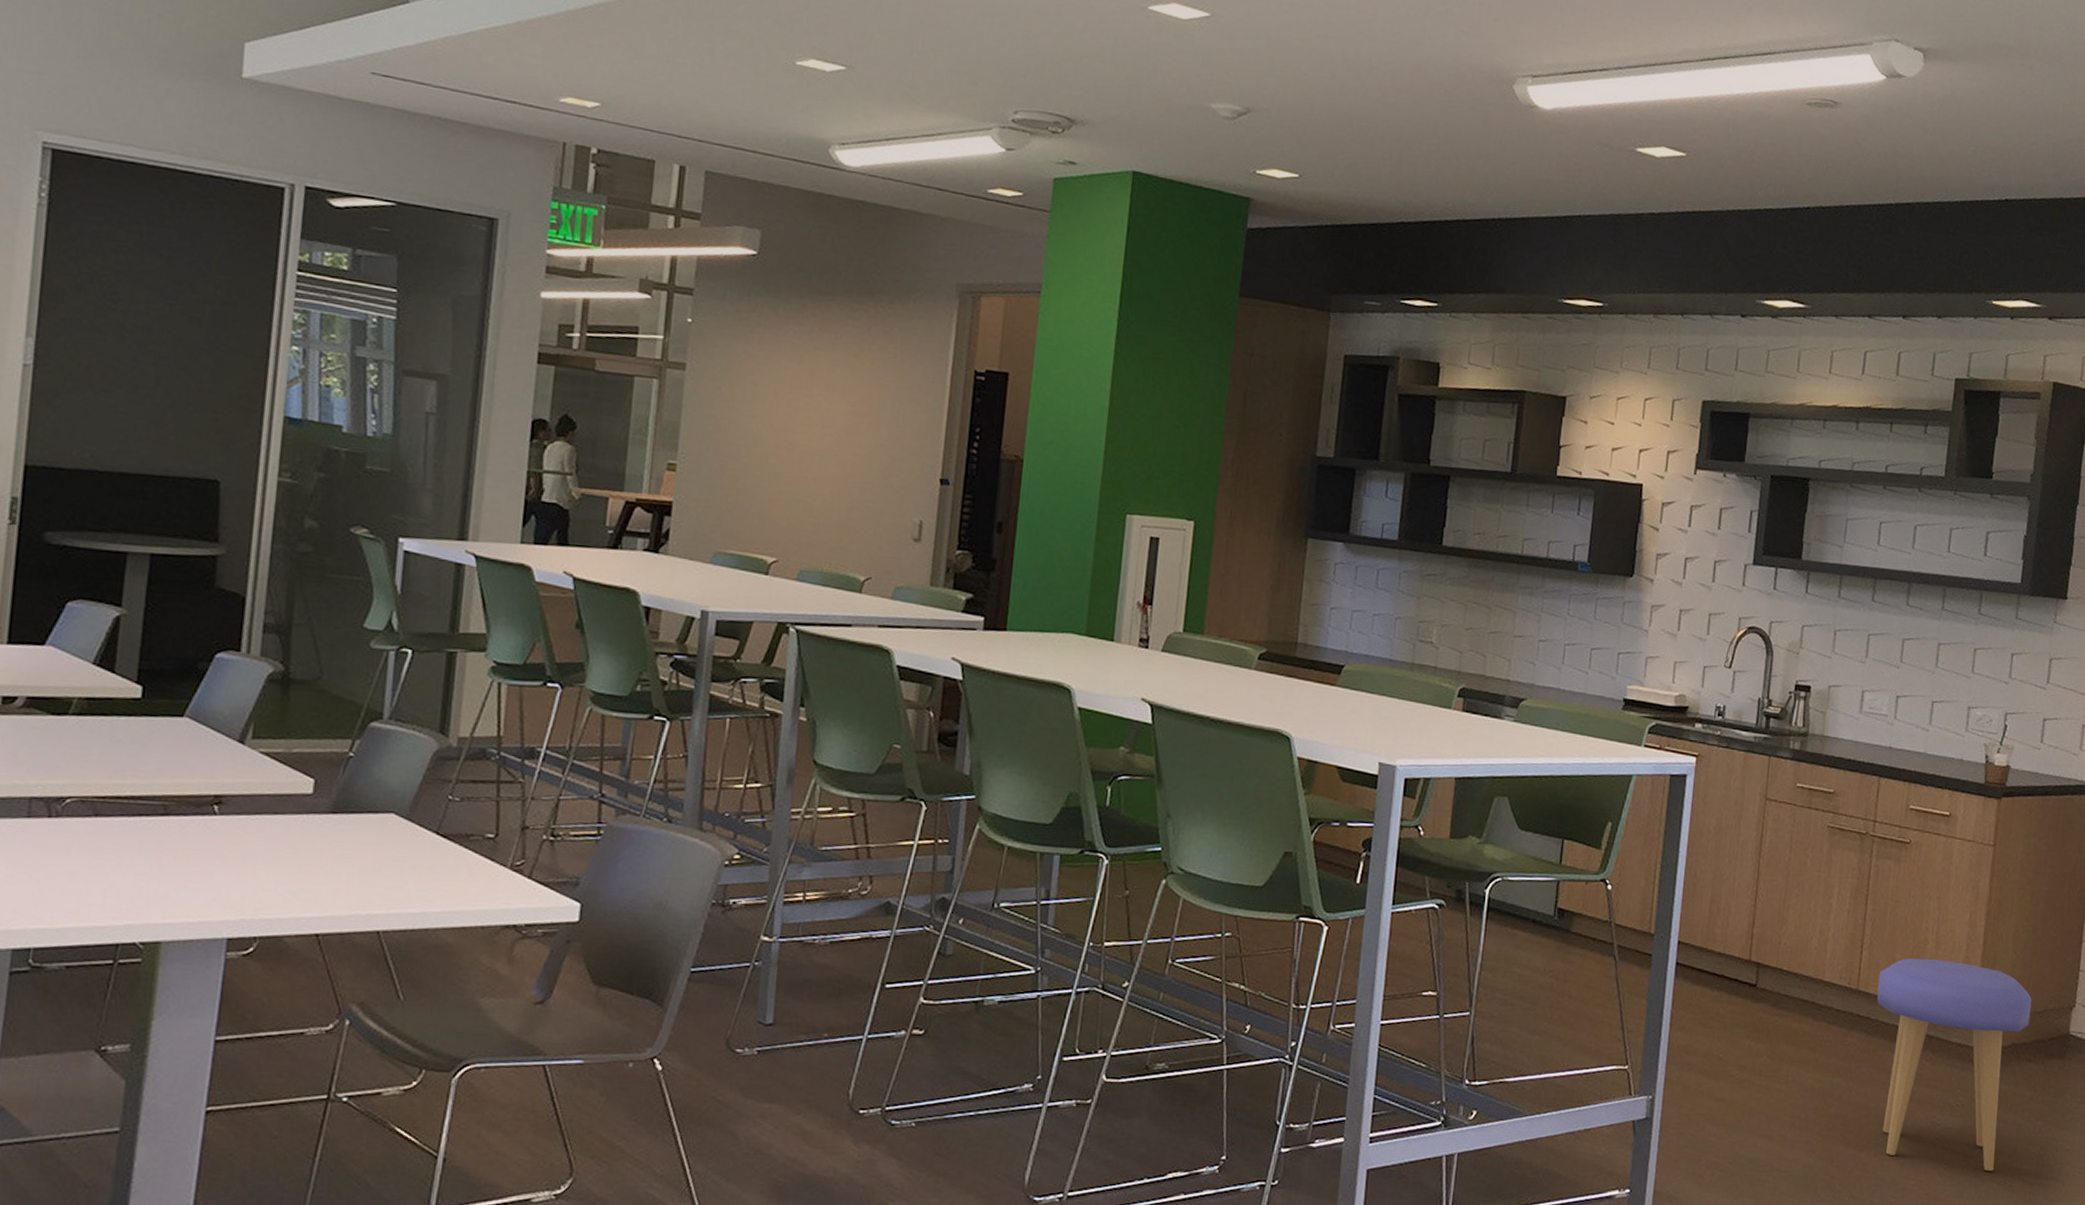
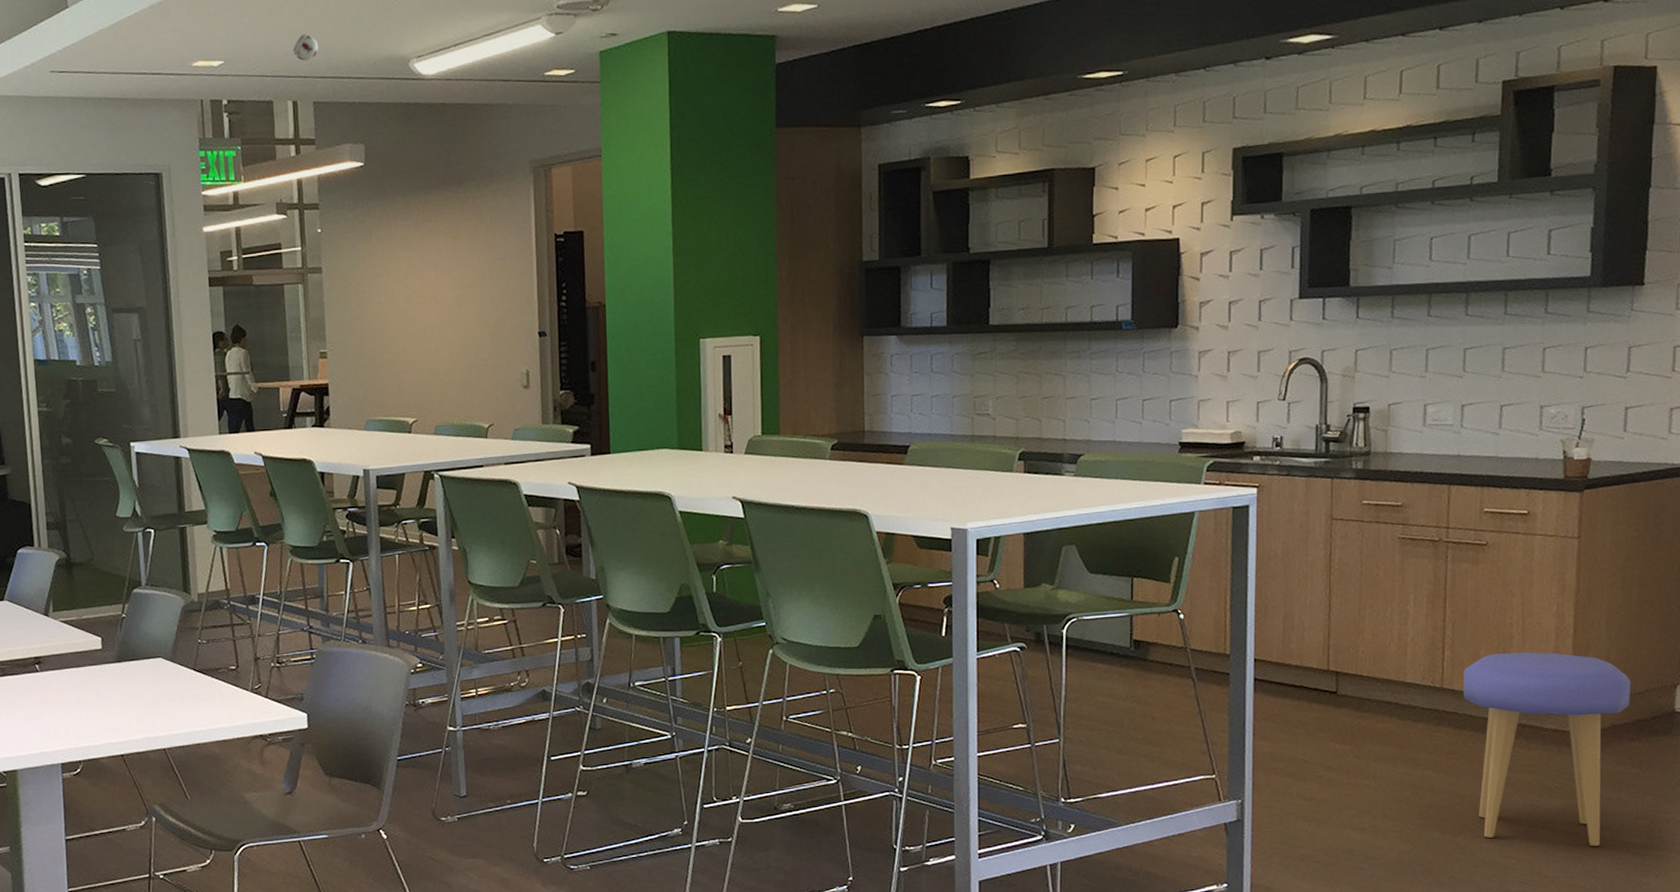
smoke detector: none [690,91,722,123] -> present [293,33,318,61]

